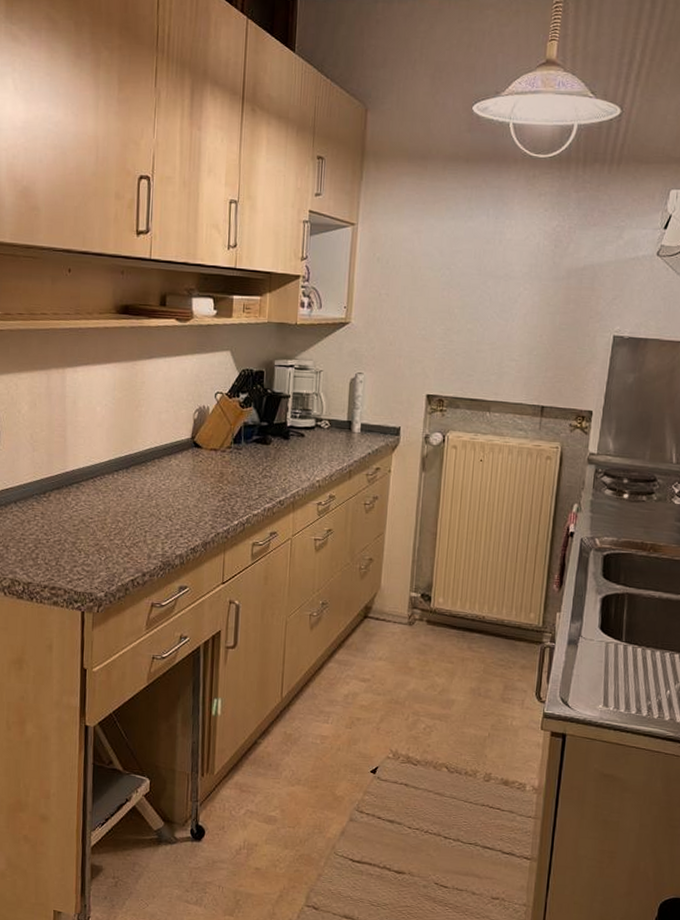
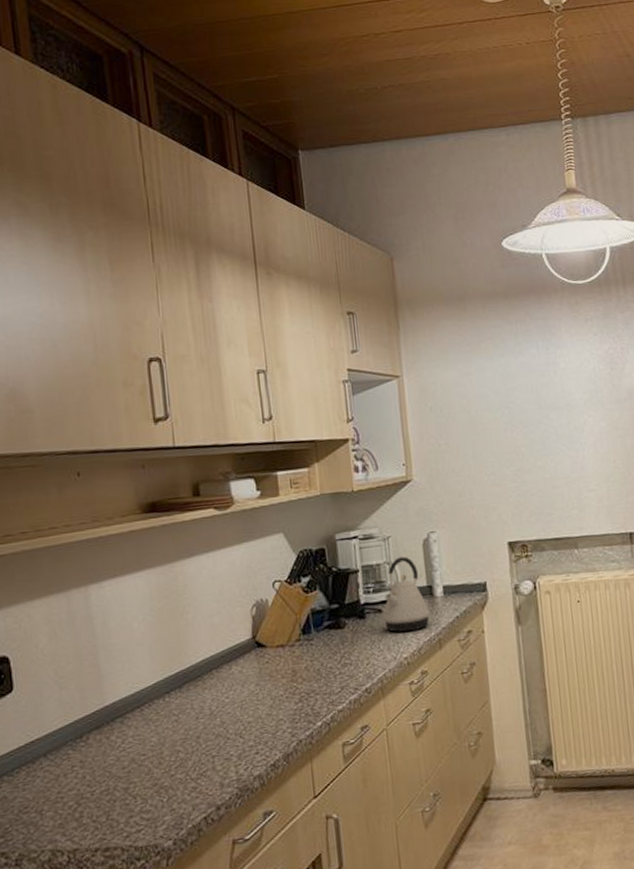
kettle: none [304,390,346,458] -> present [382,556,430,633]

